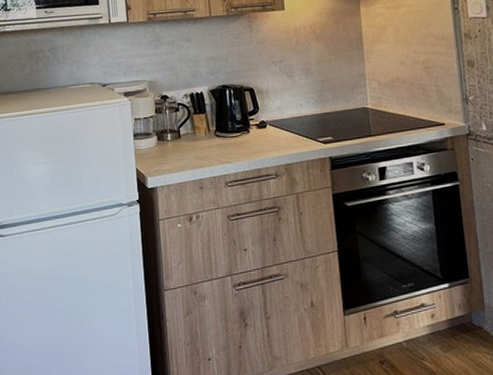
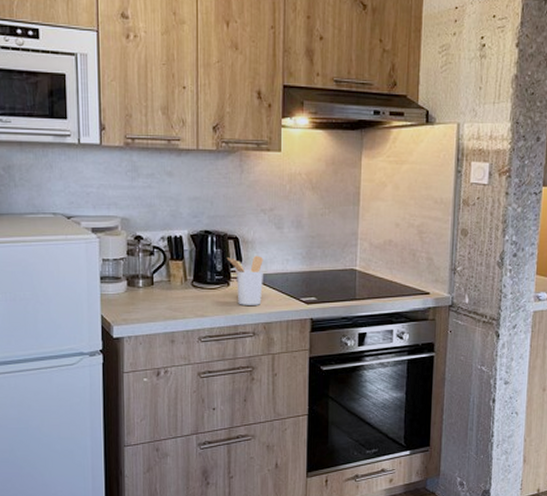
utensil holder: none [244,103,281,150] -> present [226,255,263,305]

